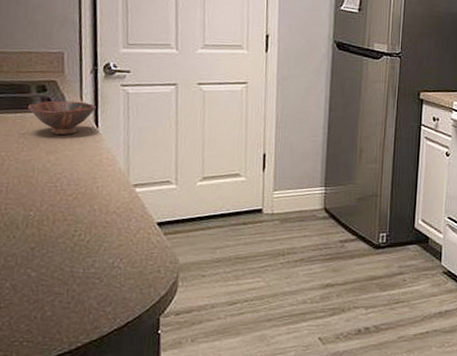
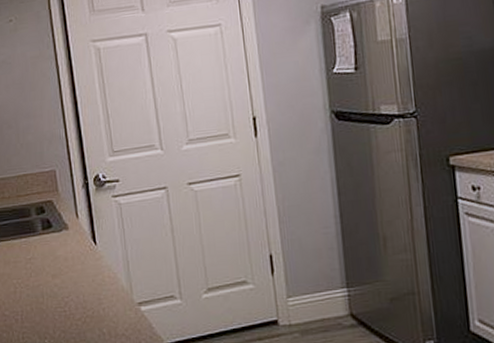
bowl: present [28,100,97,135] -> none [31,219,92,256]

